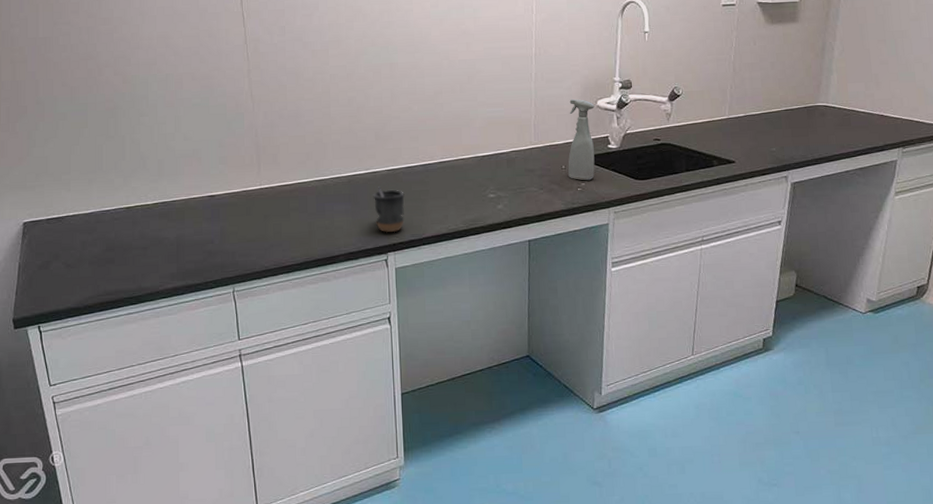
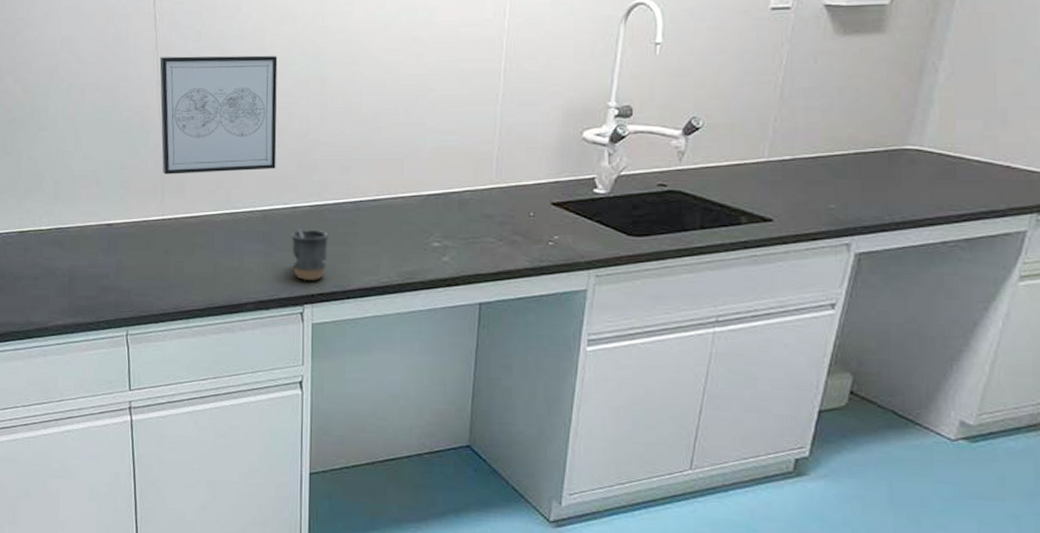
wall art: none [249,46,357,150] -> present [159,55,278,175]
spray bottle: present [568,99,595,181] -> none [537,128,579,233]

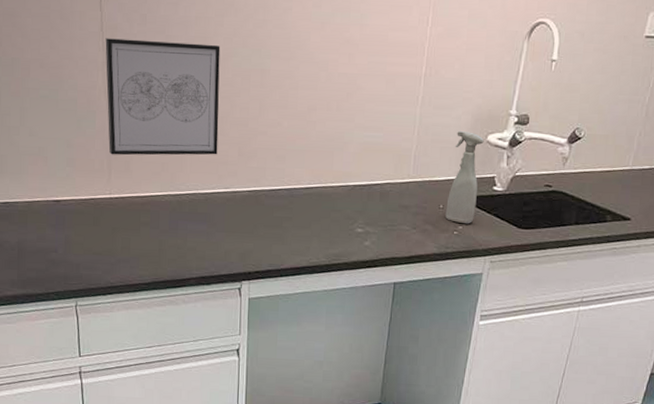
mug: present [291,225,329,281] -> none [230,208,265,260]
spray bottle: none [537,128,579,233] -> present [445,130,484,224]

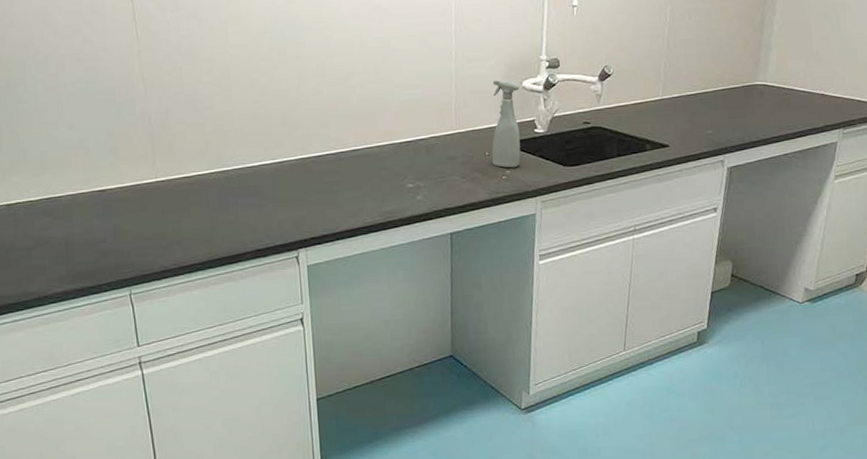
wall art: present [105,38,221,156] -> none [139,23,261,139]

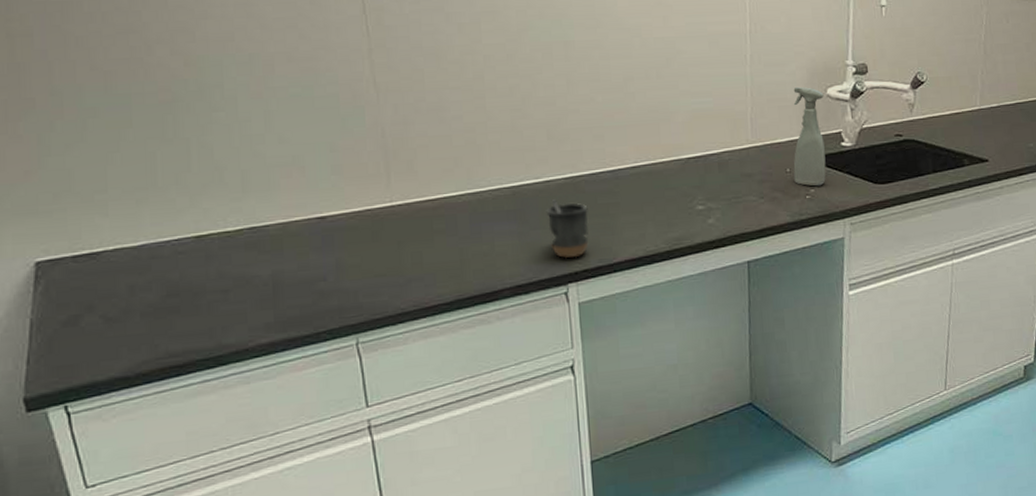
mug: none [281,177,316,228] -> present [546,199,589,259]

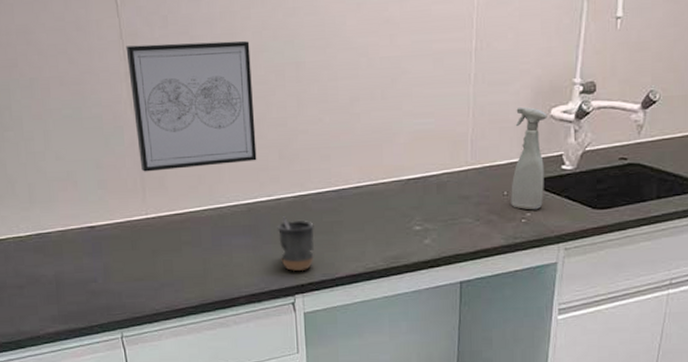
wall art: none [369,18,522,155] -> present [126,40,257,172]

